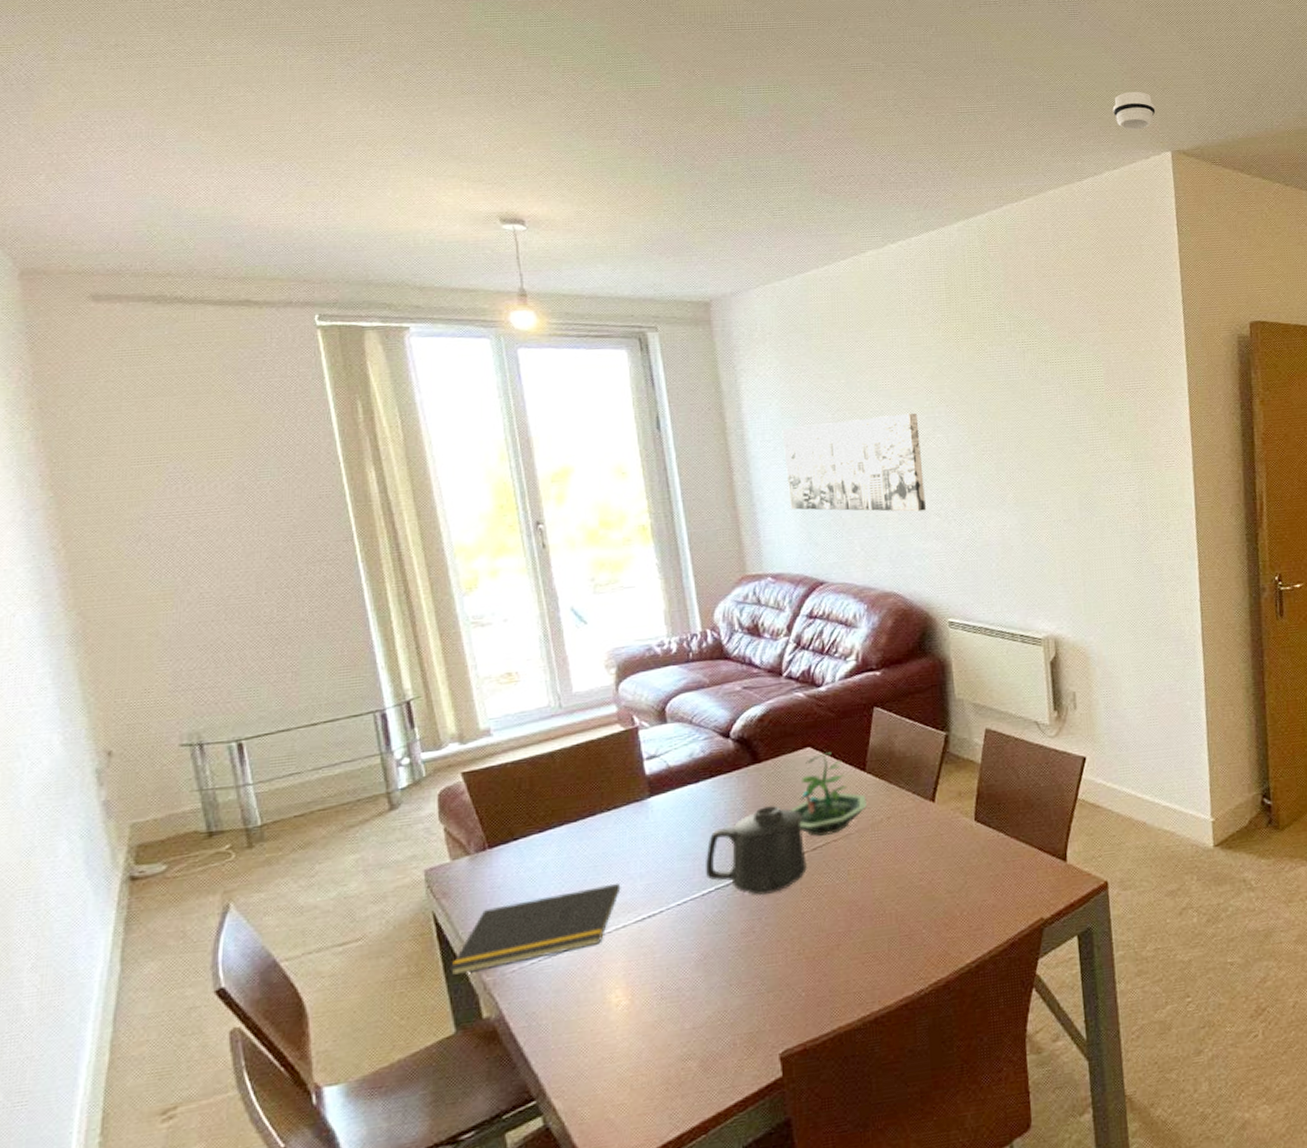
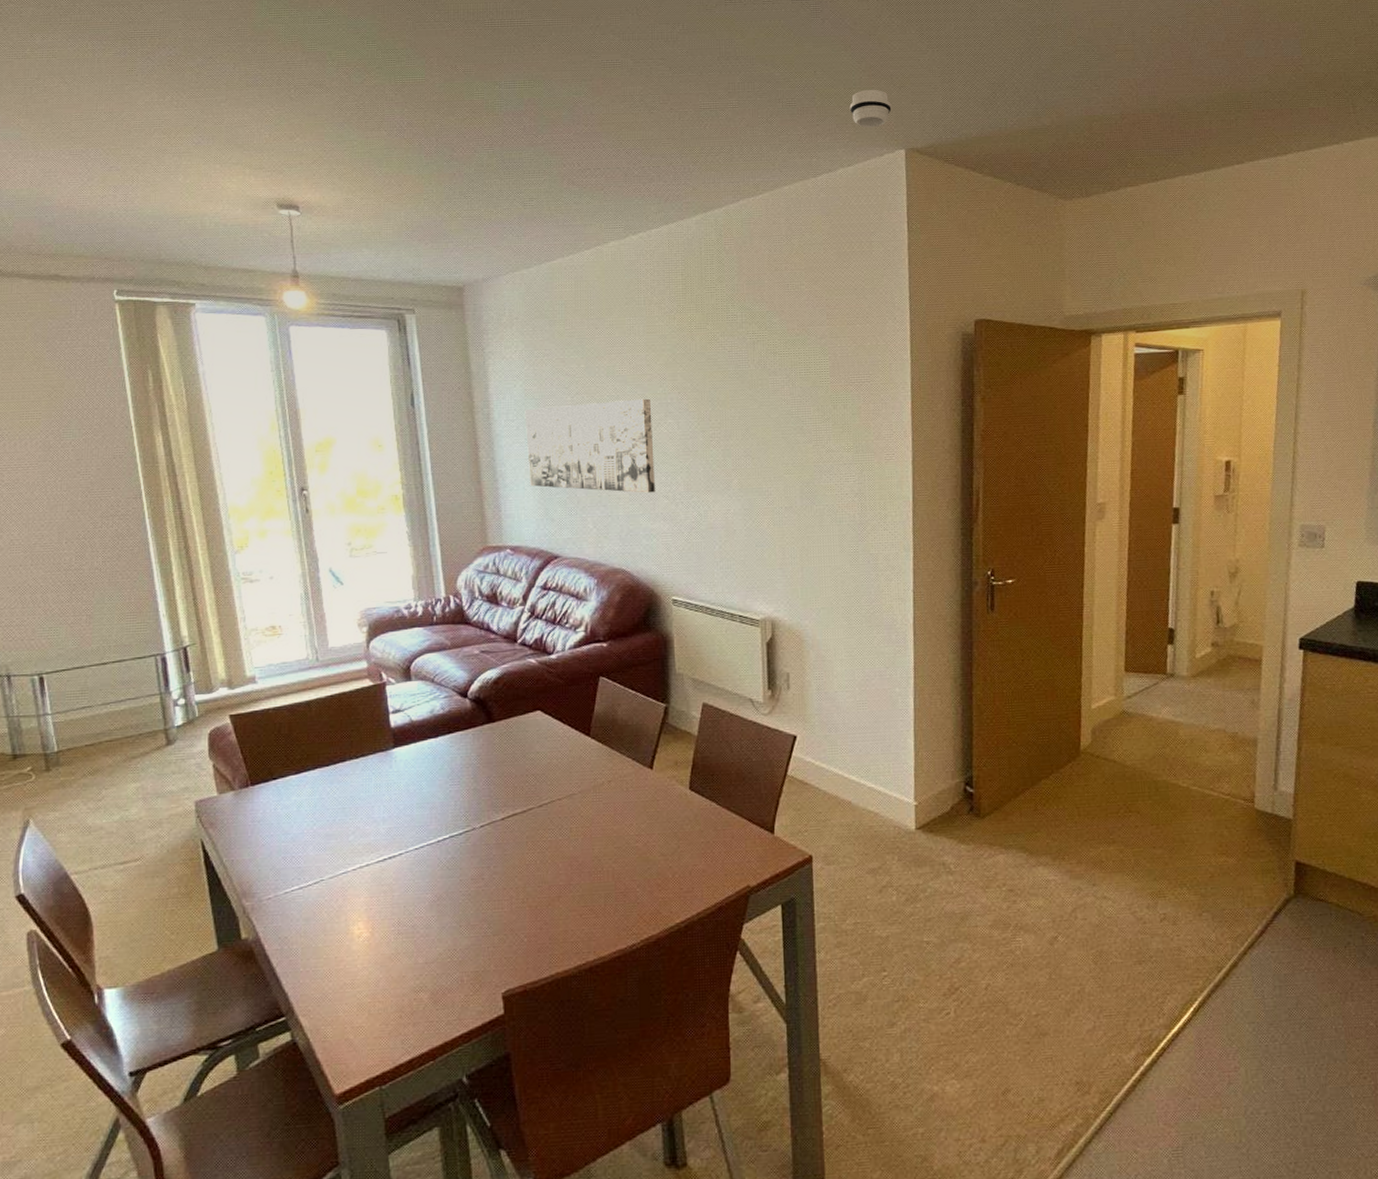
notepad: present [449,882,621,977] -> none [214,824,366,899]
mug: present [705,805,807,895] -> none [441,762,533,845]
terrarium: present [789,752,867,836] -> none [519,716,590,794]

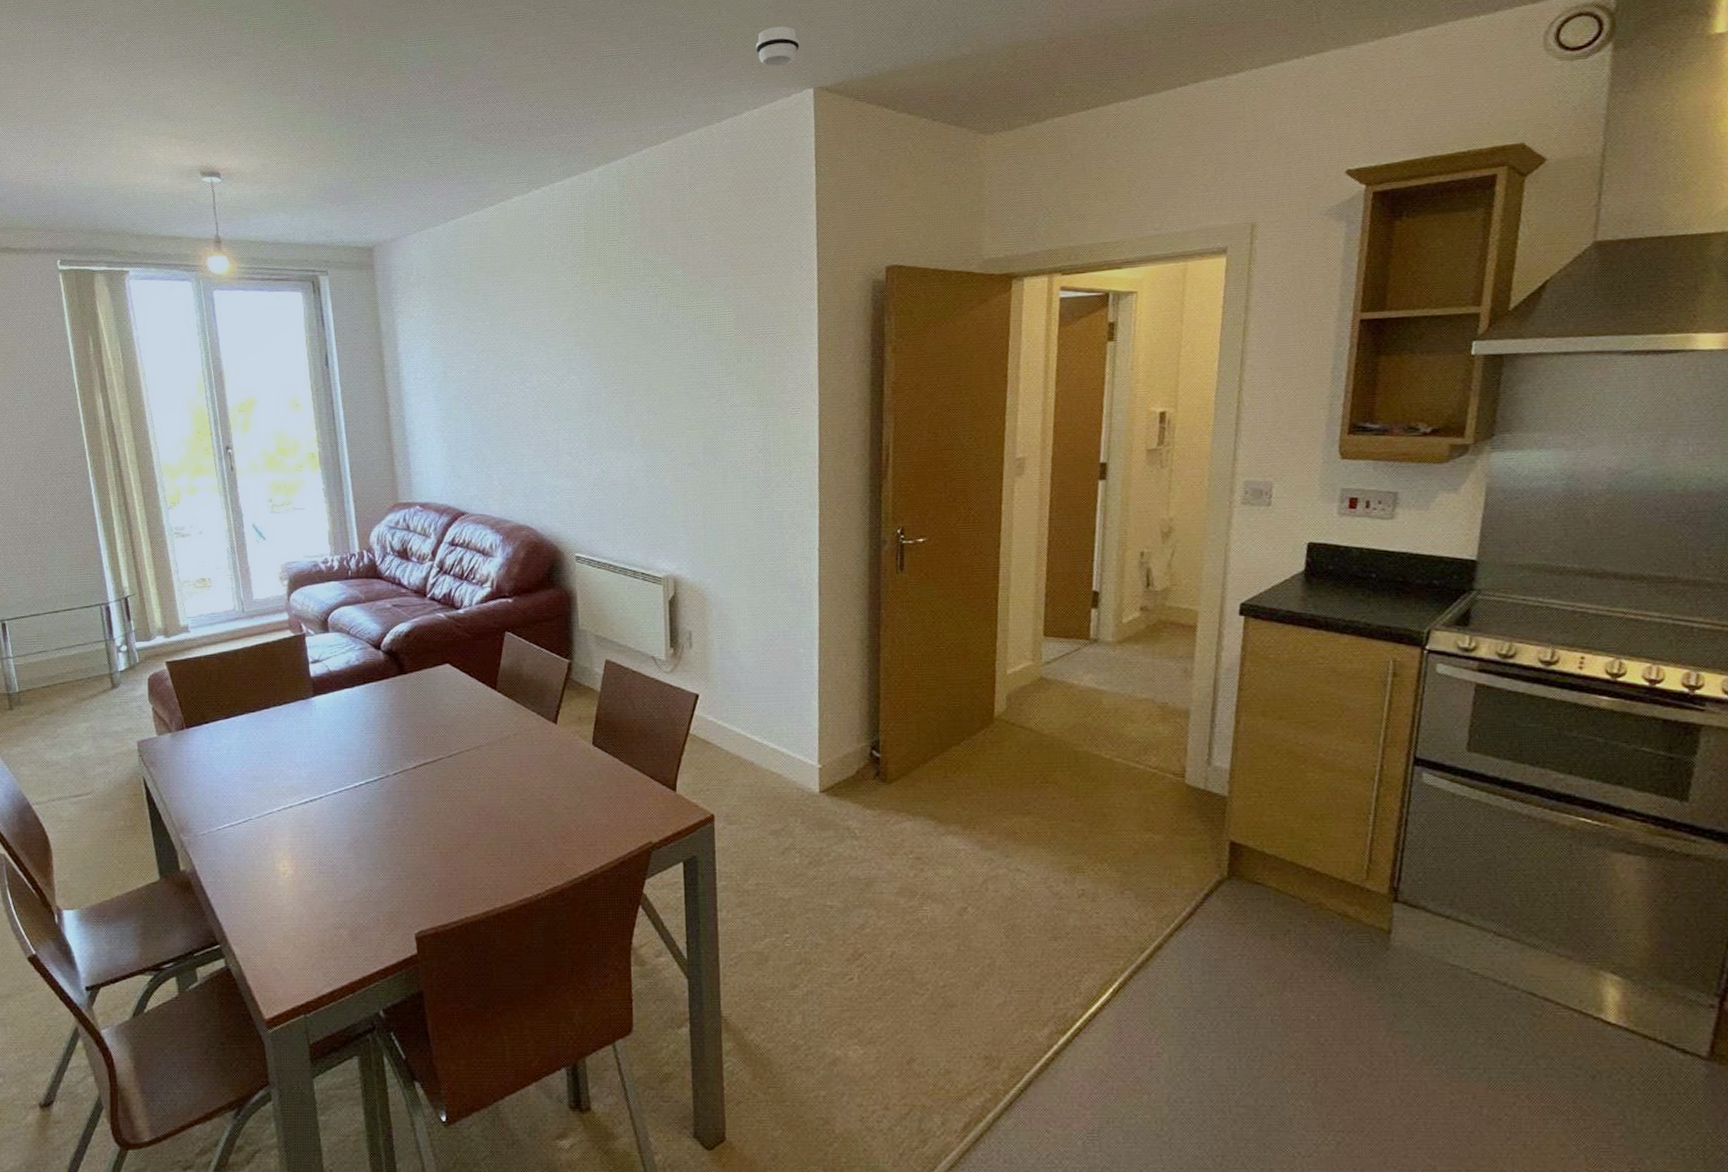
wall art: present [525,398,655,493] -> none [432,354,558,450]

